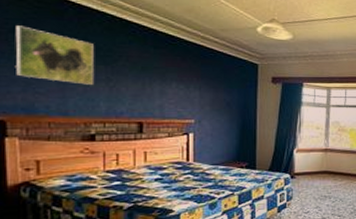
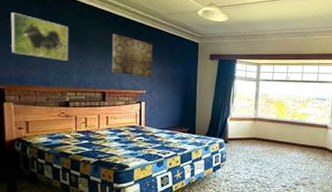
wall art: none [152,52,202,104] -> present [112,33,153,77]

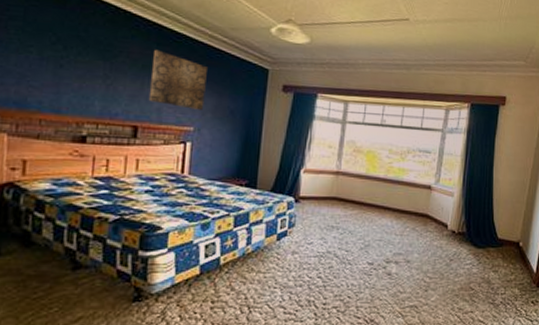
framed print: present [11,12,68,61] -> none [12,13,94,81]

